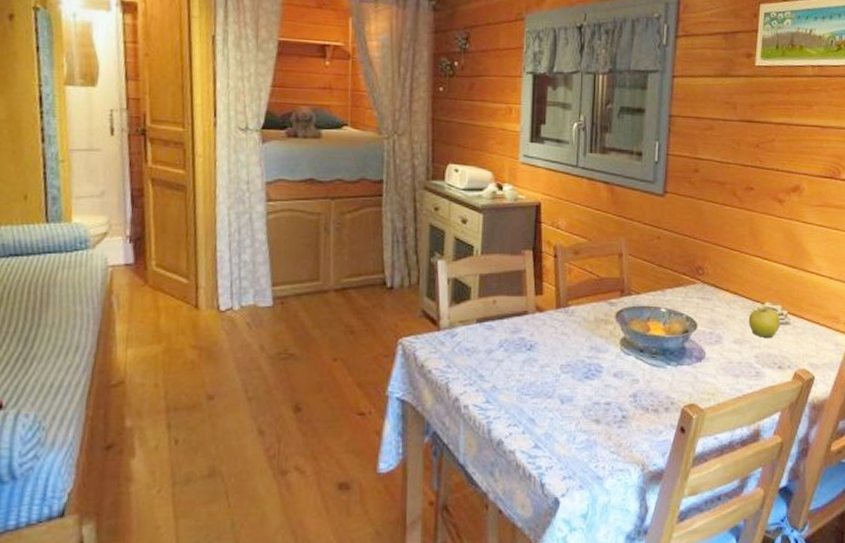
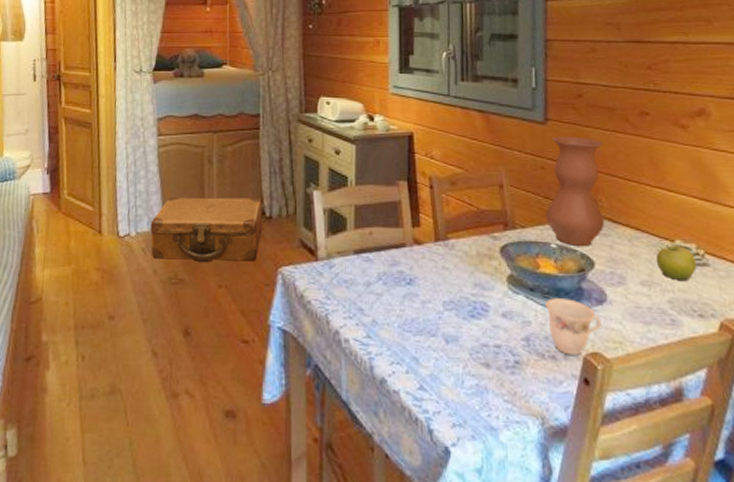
suitcase: none [257,267,383,335] -> present [150,196,263,262]
teacup: none [652,357,699,408] -> present [545,298,601,355]
vase: none [659,208,714,309] -> present [546,136,605,246]

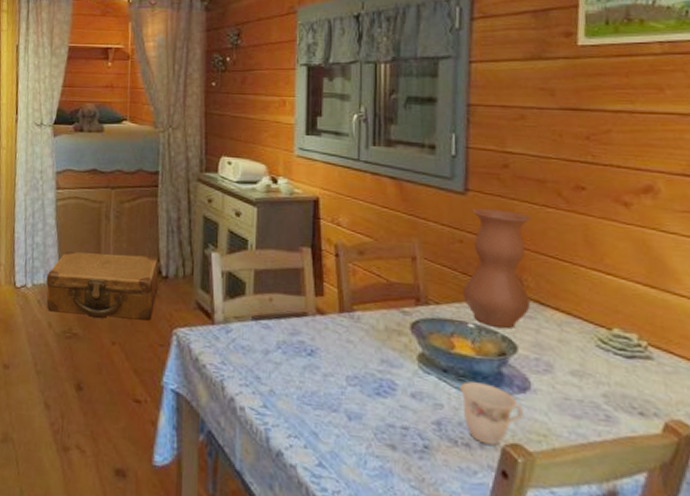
fruit: present [655,245,698,282] -> none [589,333,639,375]

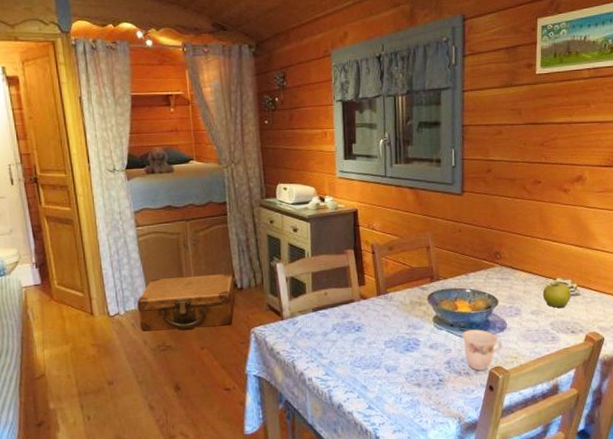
vase: present [463,208,532,328] -> none [462,203,507,289]
fruit: none [589,333,639,375] -> present [542,282,572,309]

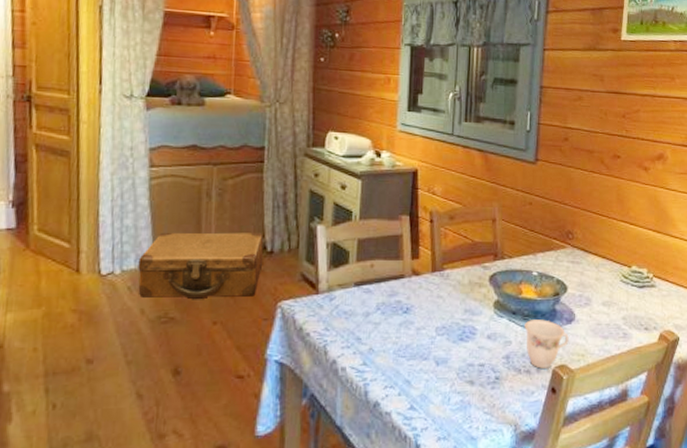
fruit: present [542,282,572,309] -> none [616,270,647,301]

